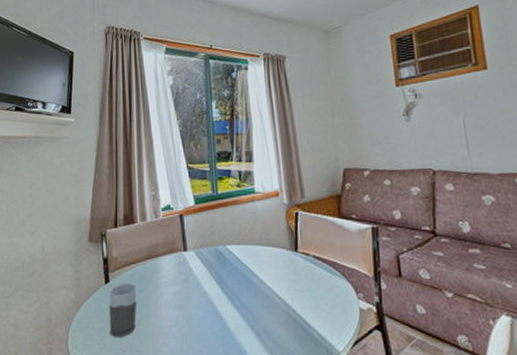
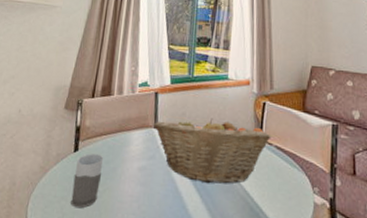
fruit basket: none [182,234,308,301] -> present [153,118,271,184]

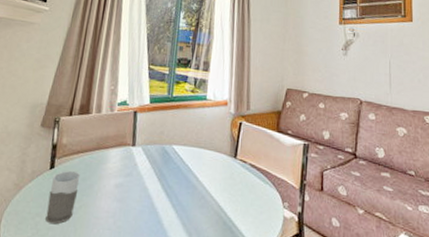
fruit basket: present [153,118,271,184] -> none [131,137,246,200]

